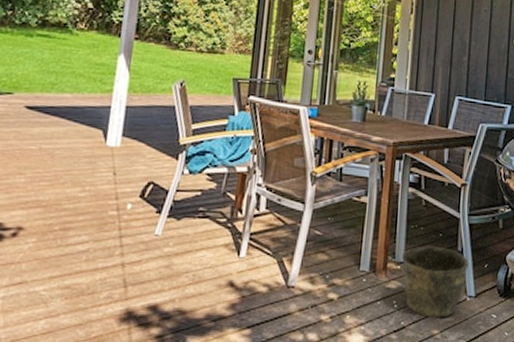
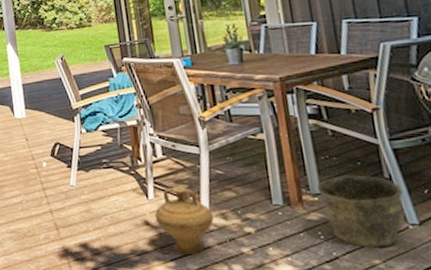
ceramic jug: none [241,243,302,322] -> present [154,185,214,255]

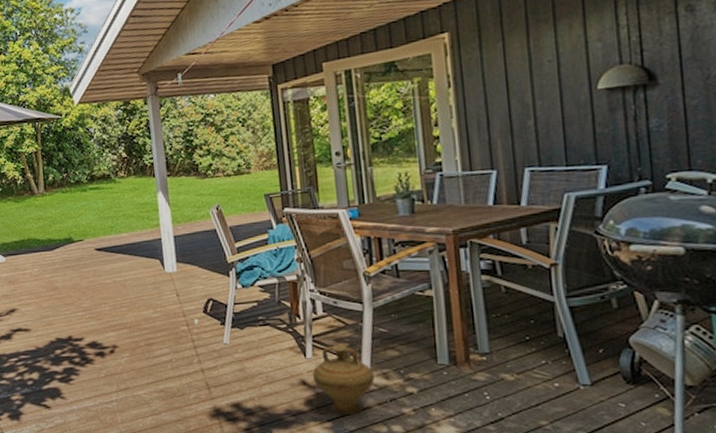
bucket: present [317,175,404,248] -> none [486,334,576,409]

